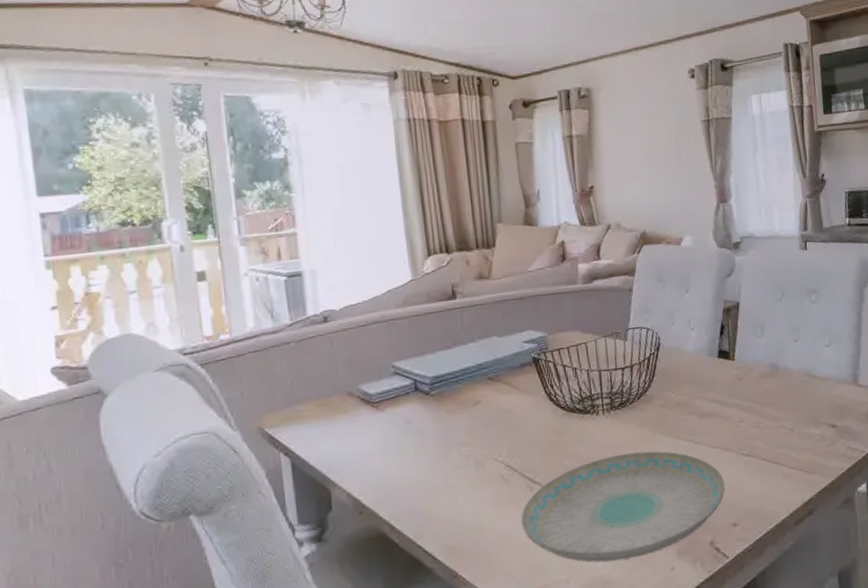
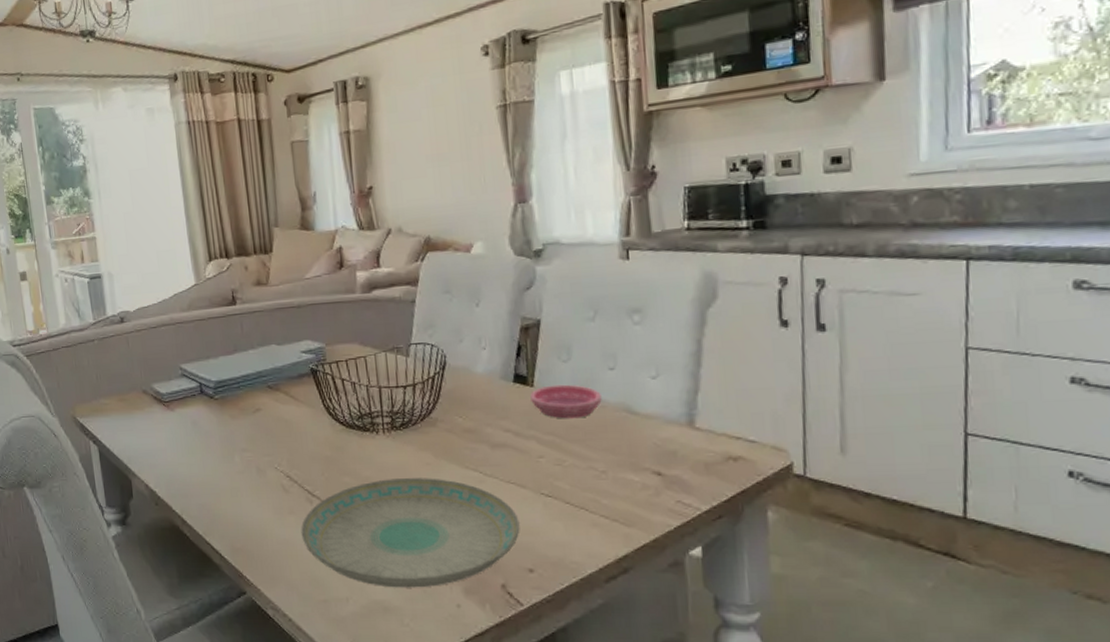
saucer: none [732,356,789,387] -> present [530,384,602,419]

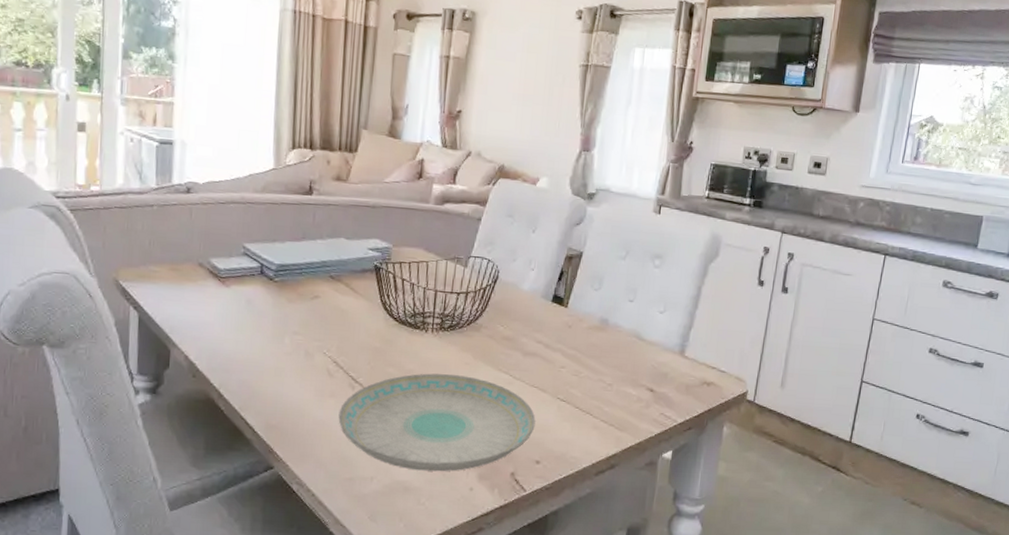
saucer: present [530,384,602,419] -> none [563,308,620,339]

